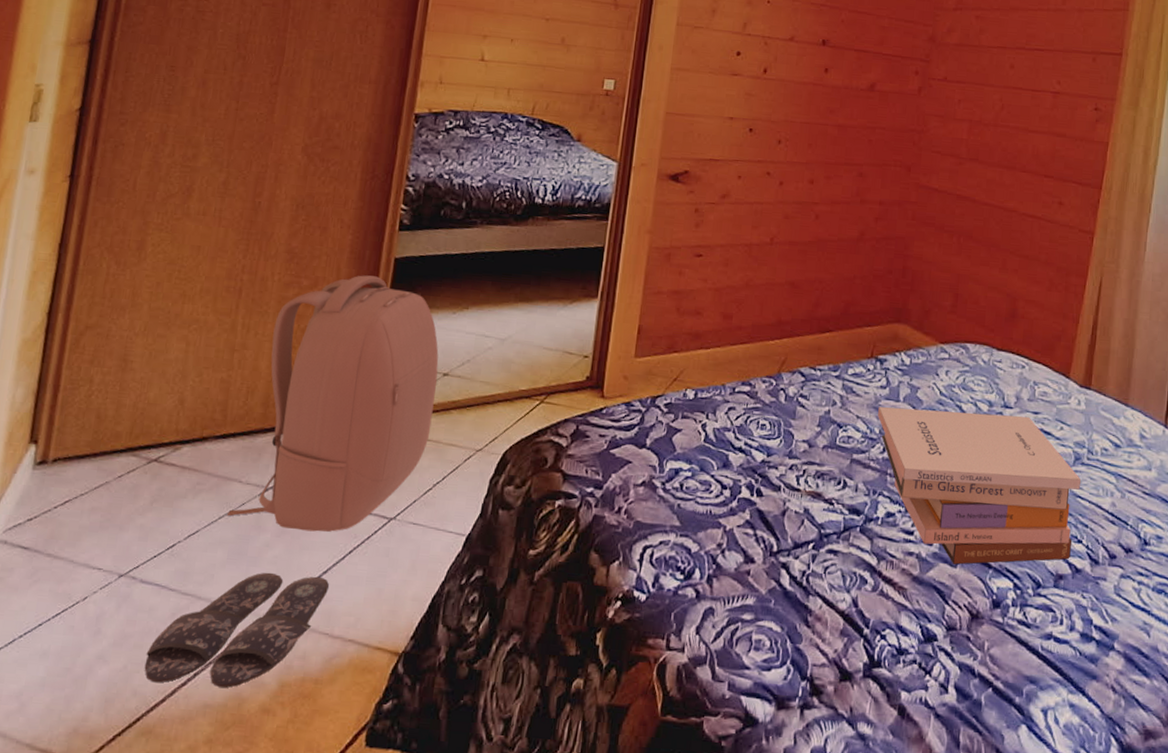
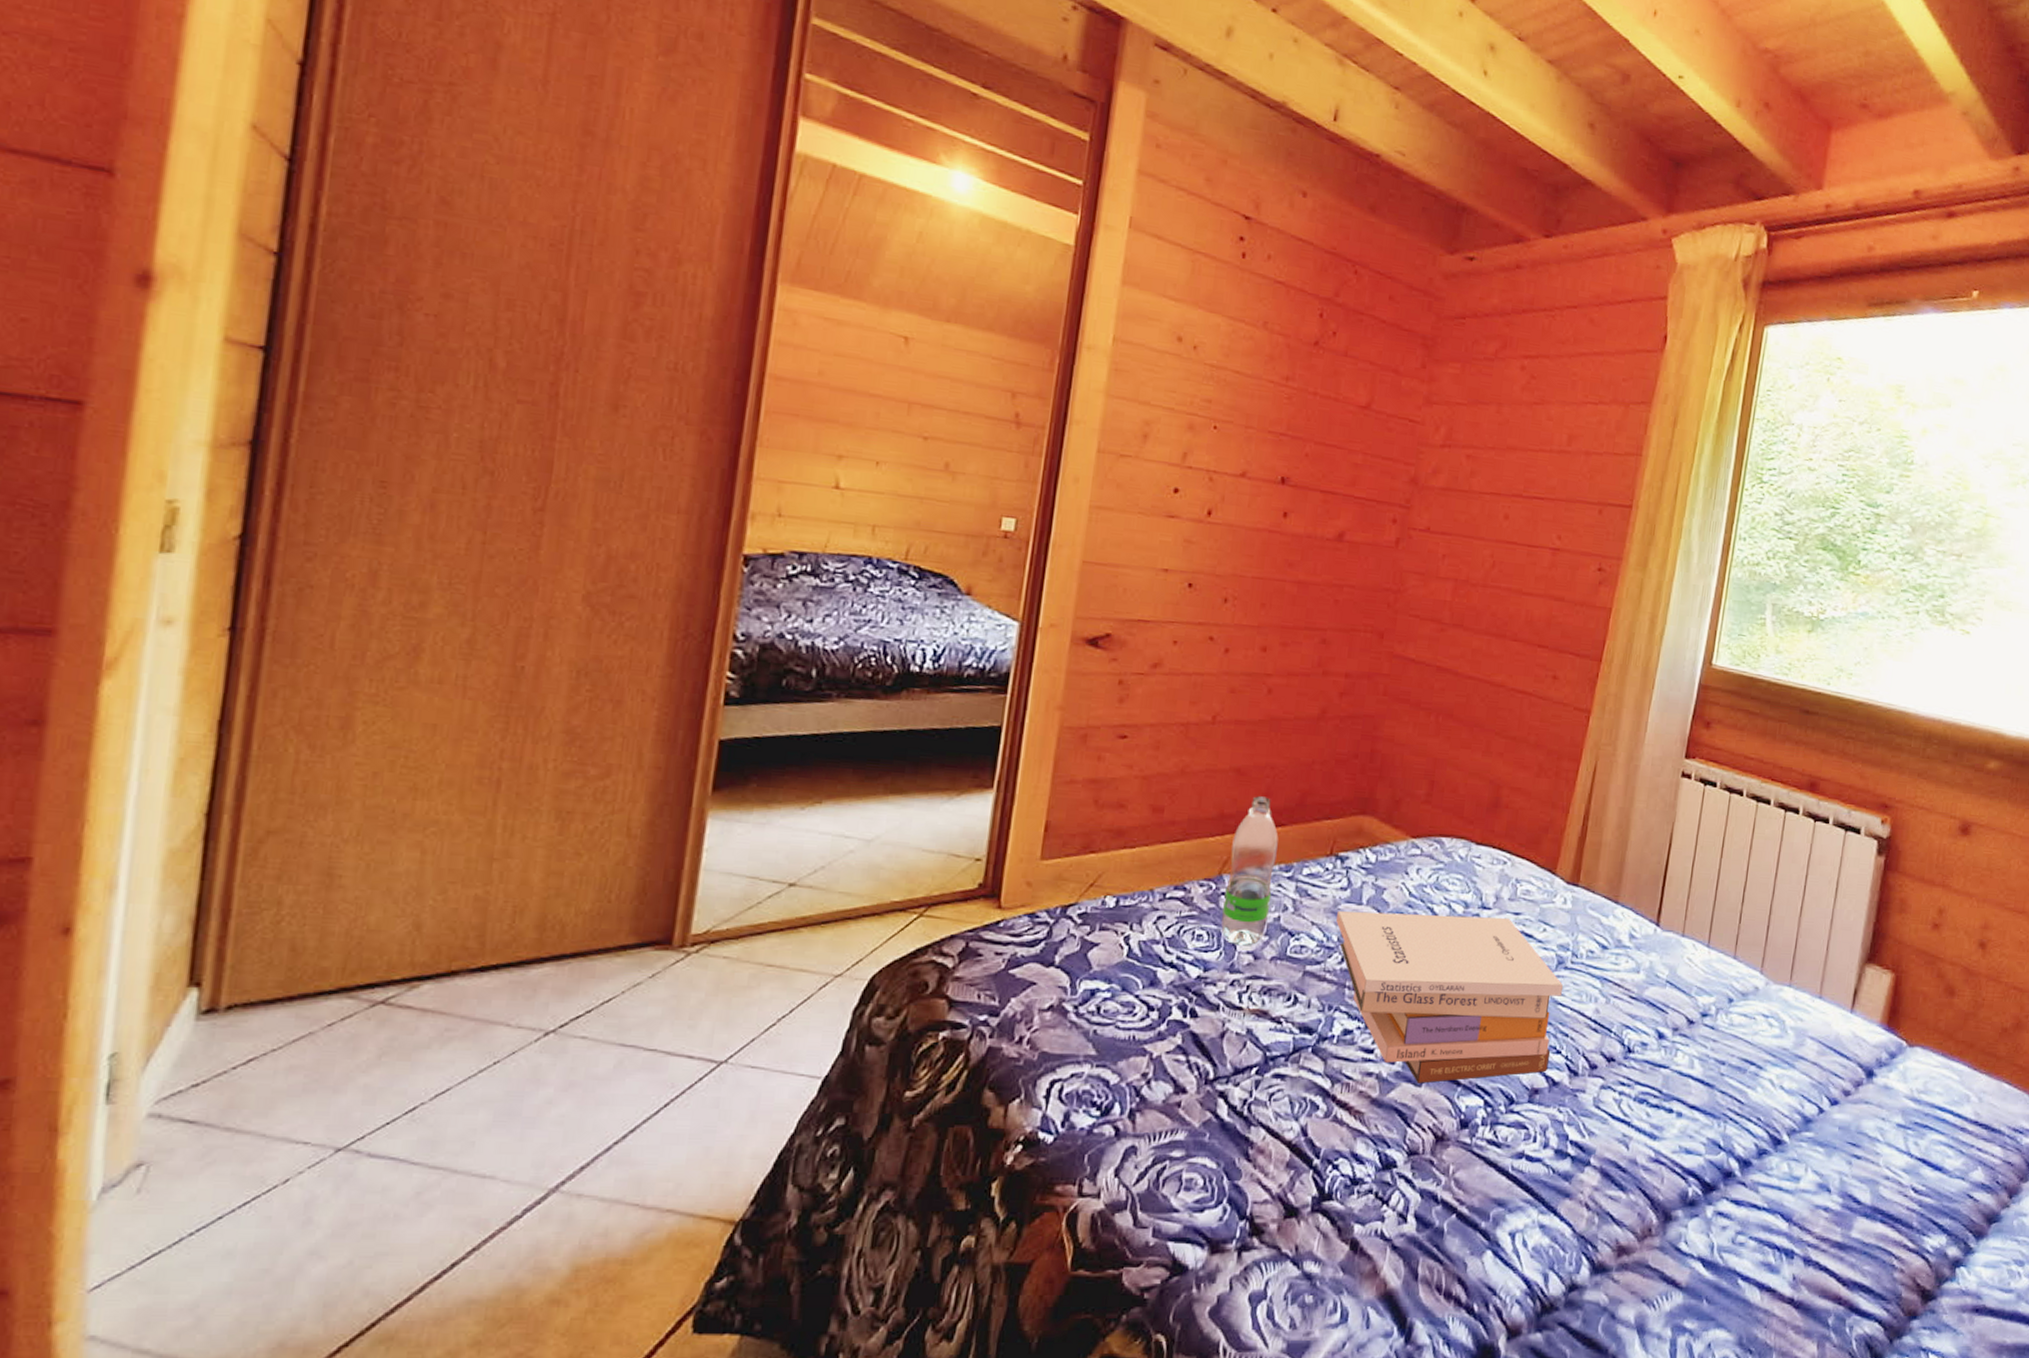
slippers: present [144,572,329,688] -> none [379,1135,638,1279]
backpack: present [226,275,439,532] -> none [490,761,782,1083]
bottle: none [781,306,827,435] -> present [1221,796,1279,946]

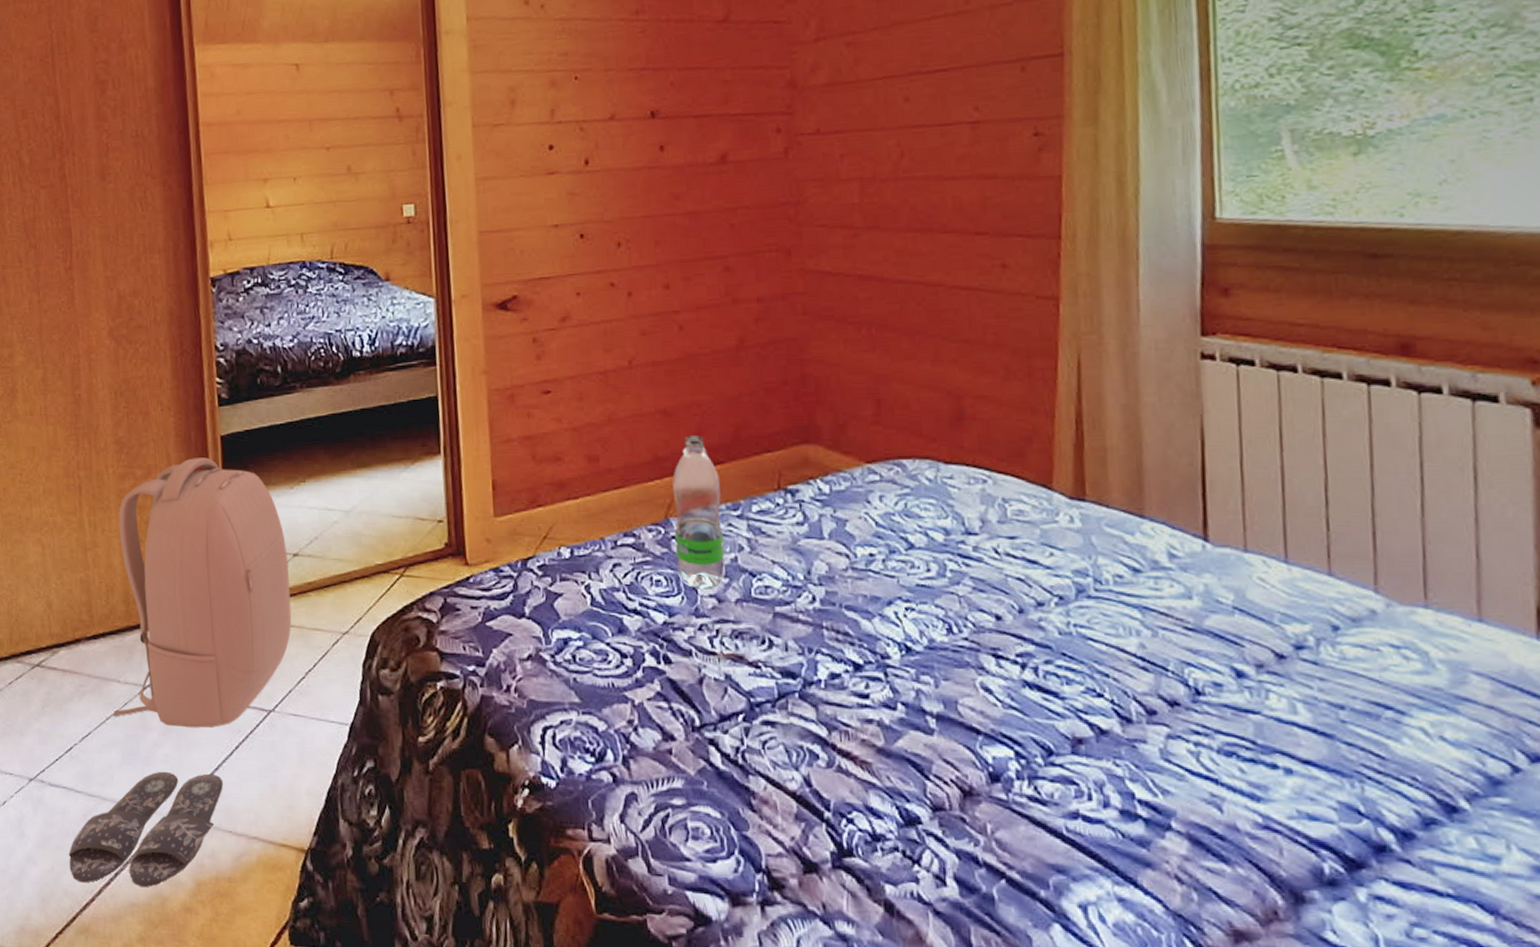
slippers: none [379,1135,638,1279] -> present [68,771,223,887]
backpack: none [490,761,782,1083] -> present [112,458,292,728]
books: present [1336,910,1564,1084] -> none [798,543,1091,732]

